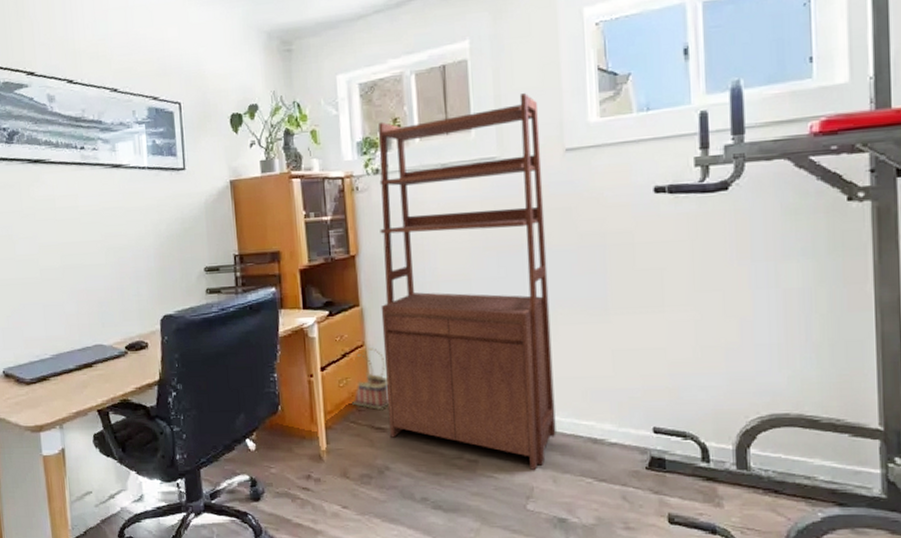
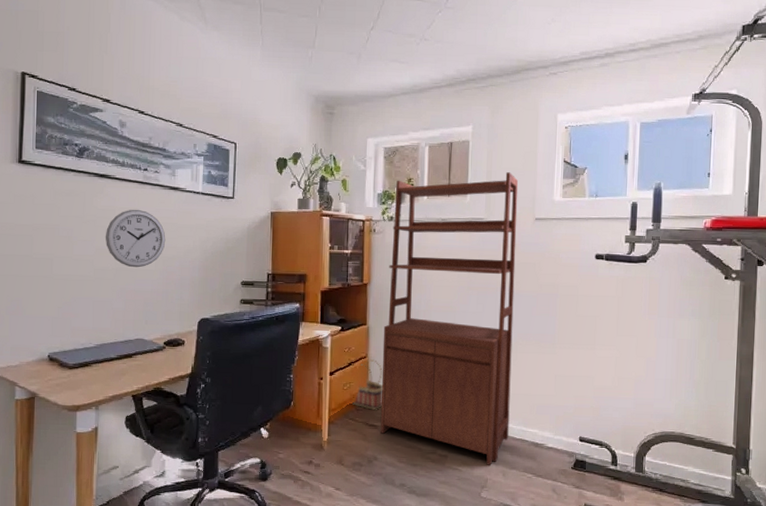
wall clock: none [47,195,114,264] -> present [105,209,166,268]

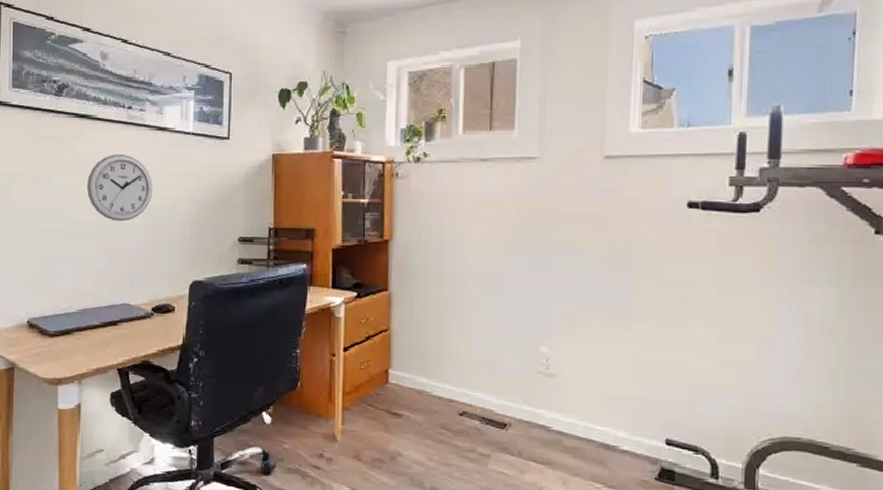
basket: present [350,359,384,411] -> none [369,333,409,397]
bookshelf: present [381,172,518,465] -> none [406,98,582,470]

